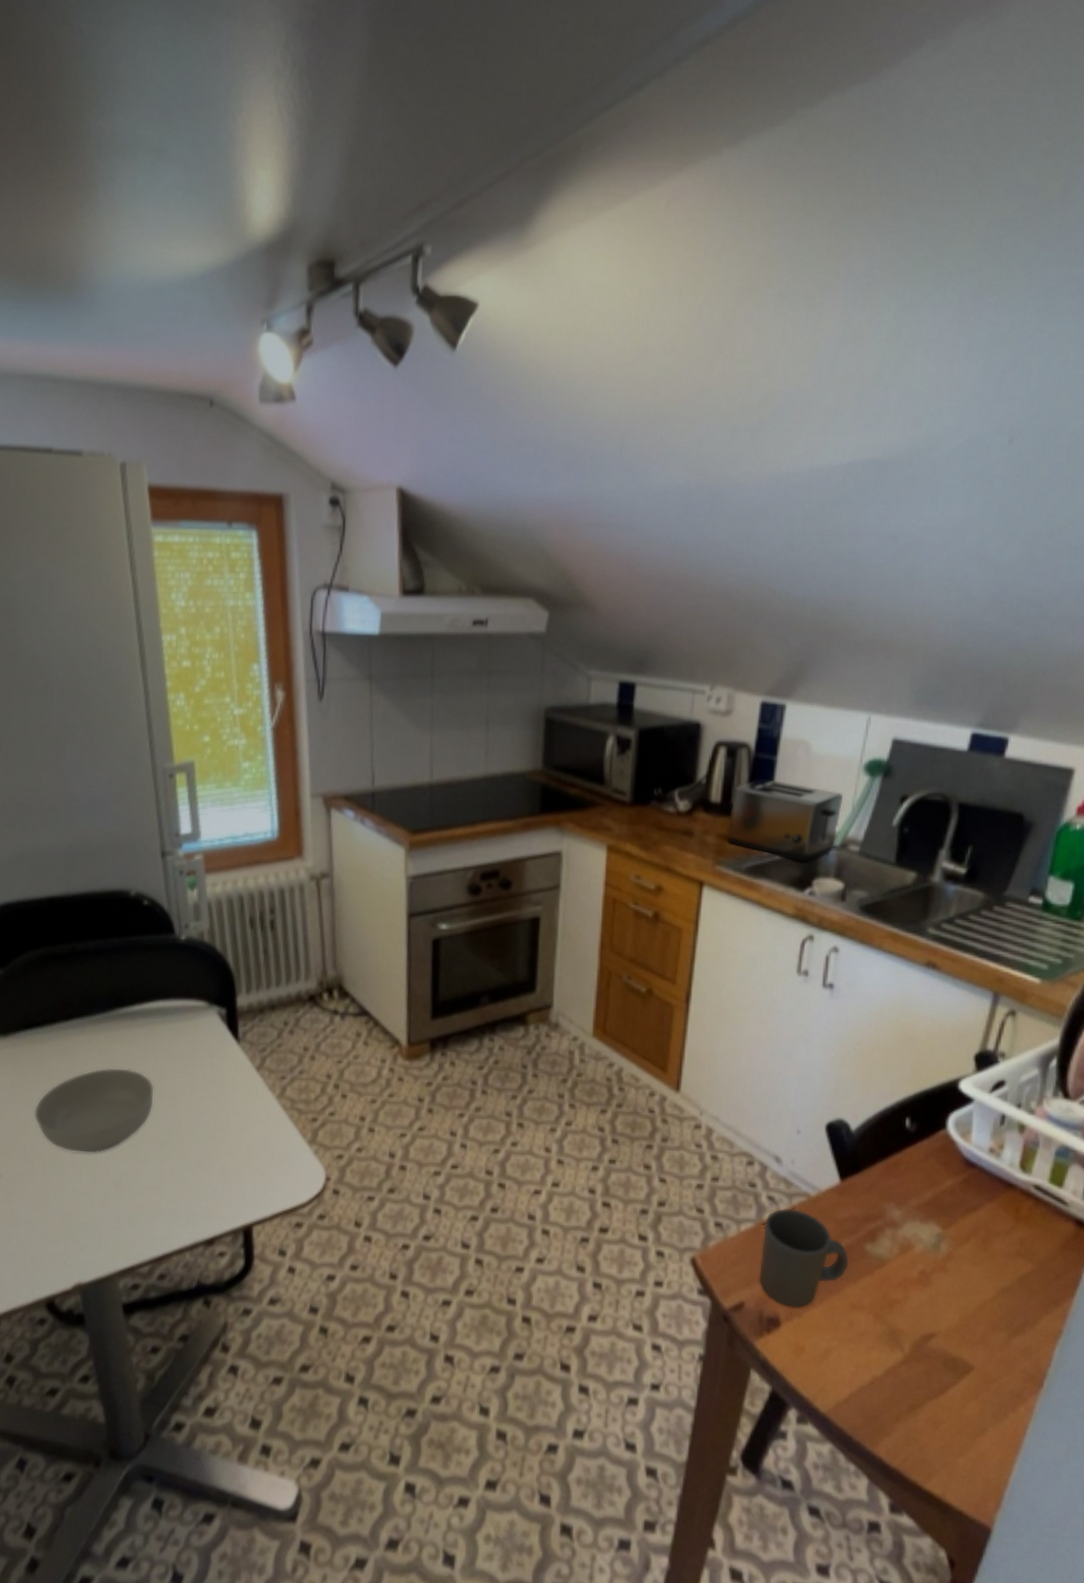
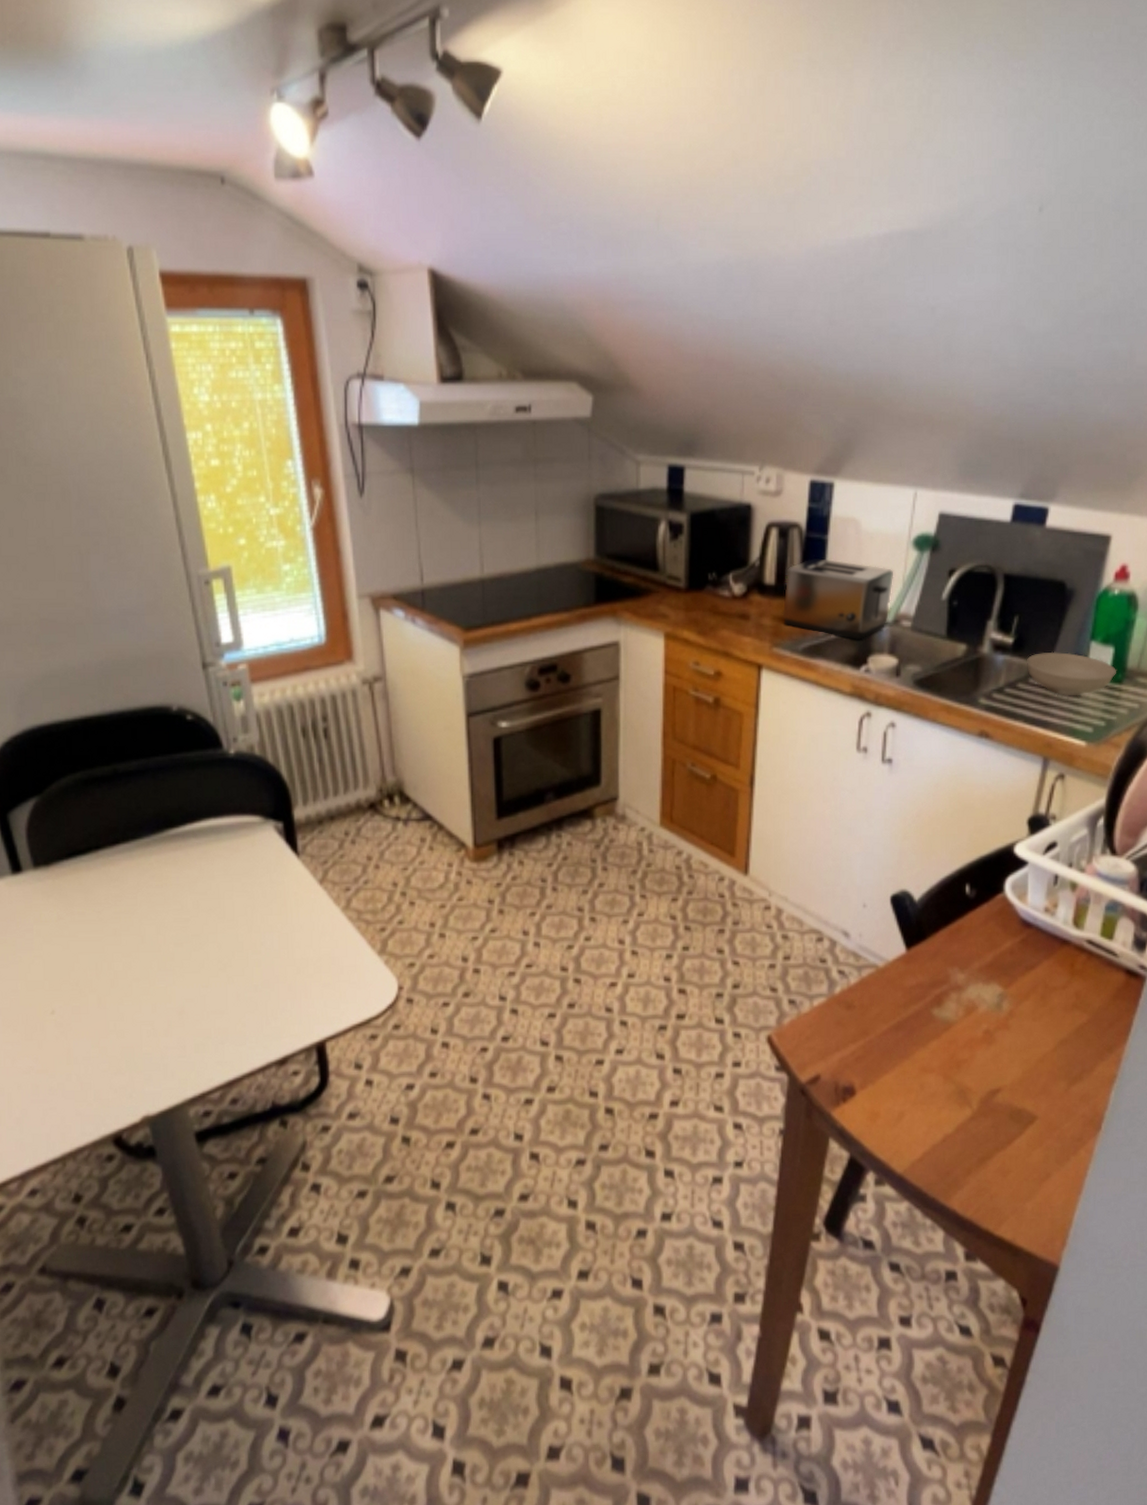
bowl: present [33,1068,154,1153] -> none [84,891,213,982]
mug: present [759,1208,849,1307] -> none [833,980,918,1075]
bowl: none [979,884,1077,932] -> present [1026,651,1117,696]

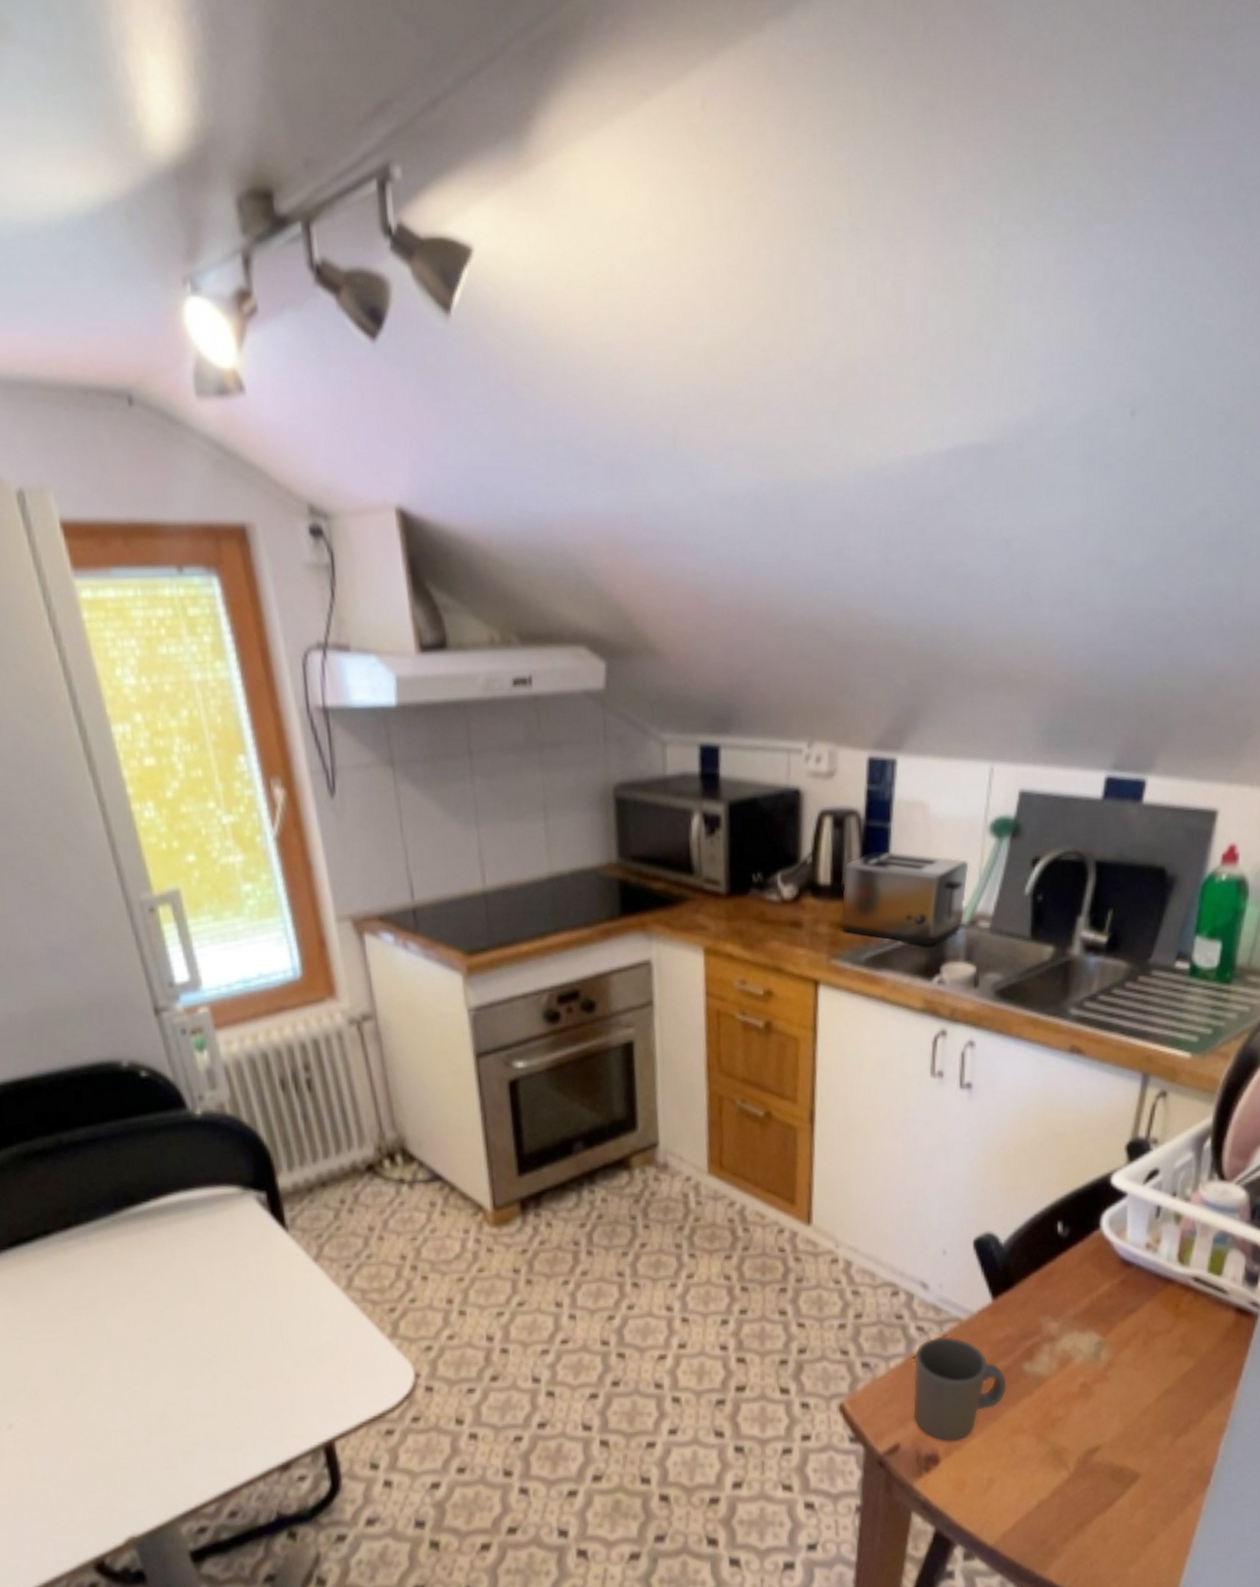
mug: none [833,980,918,1075] -> present [913,1336,1007,1442]
bowl: present [1026,651,1117,696] -> none [1122,950,1225,1002]

